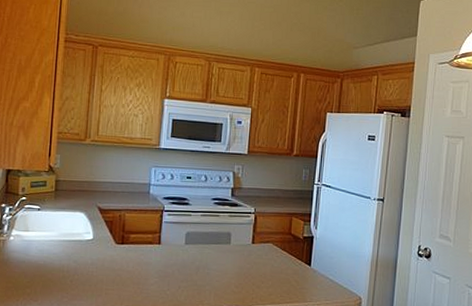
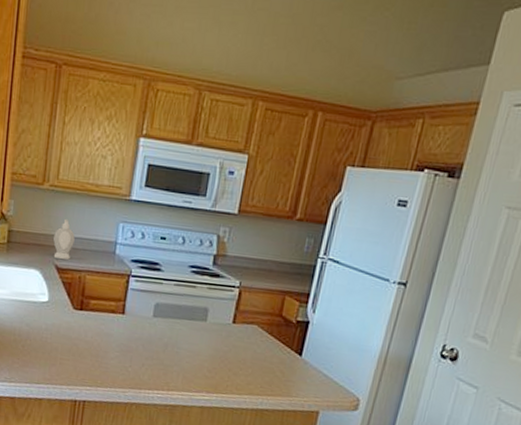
soap bottle: none [96,167,114,201] -> present [53,218,75,260]

